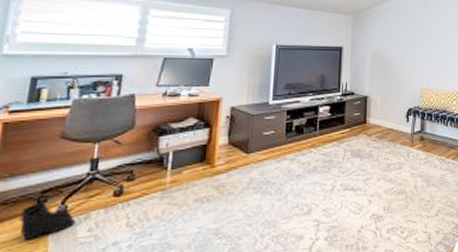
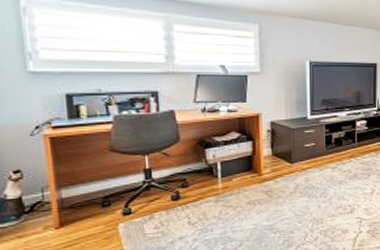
boots: present [19,199,76,241] -> none [89,203,142,237]

